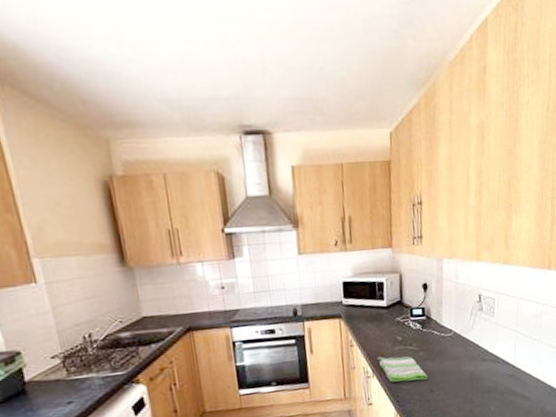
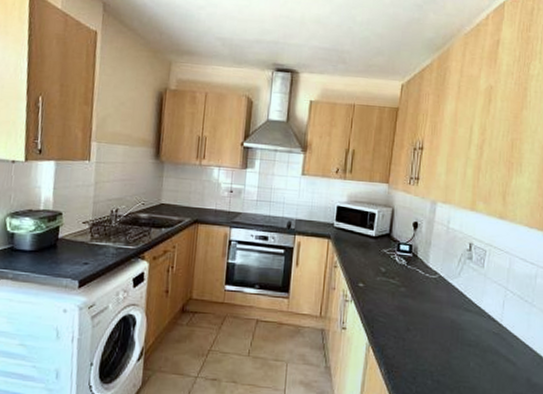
dish towel: present [379,356,428,382] -> none [359,284,407,317]

